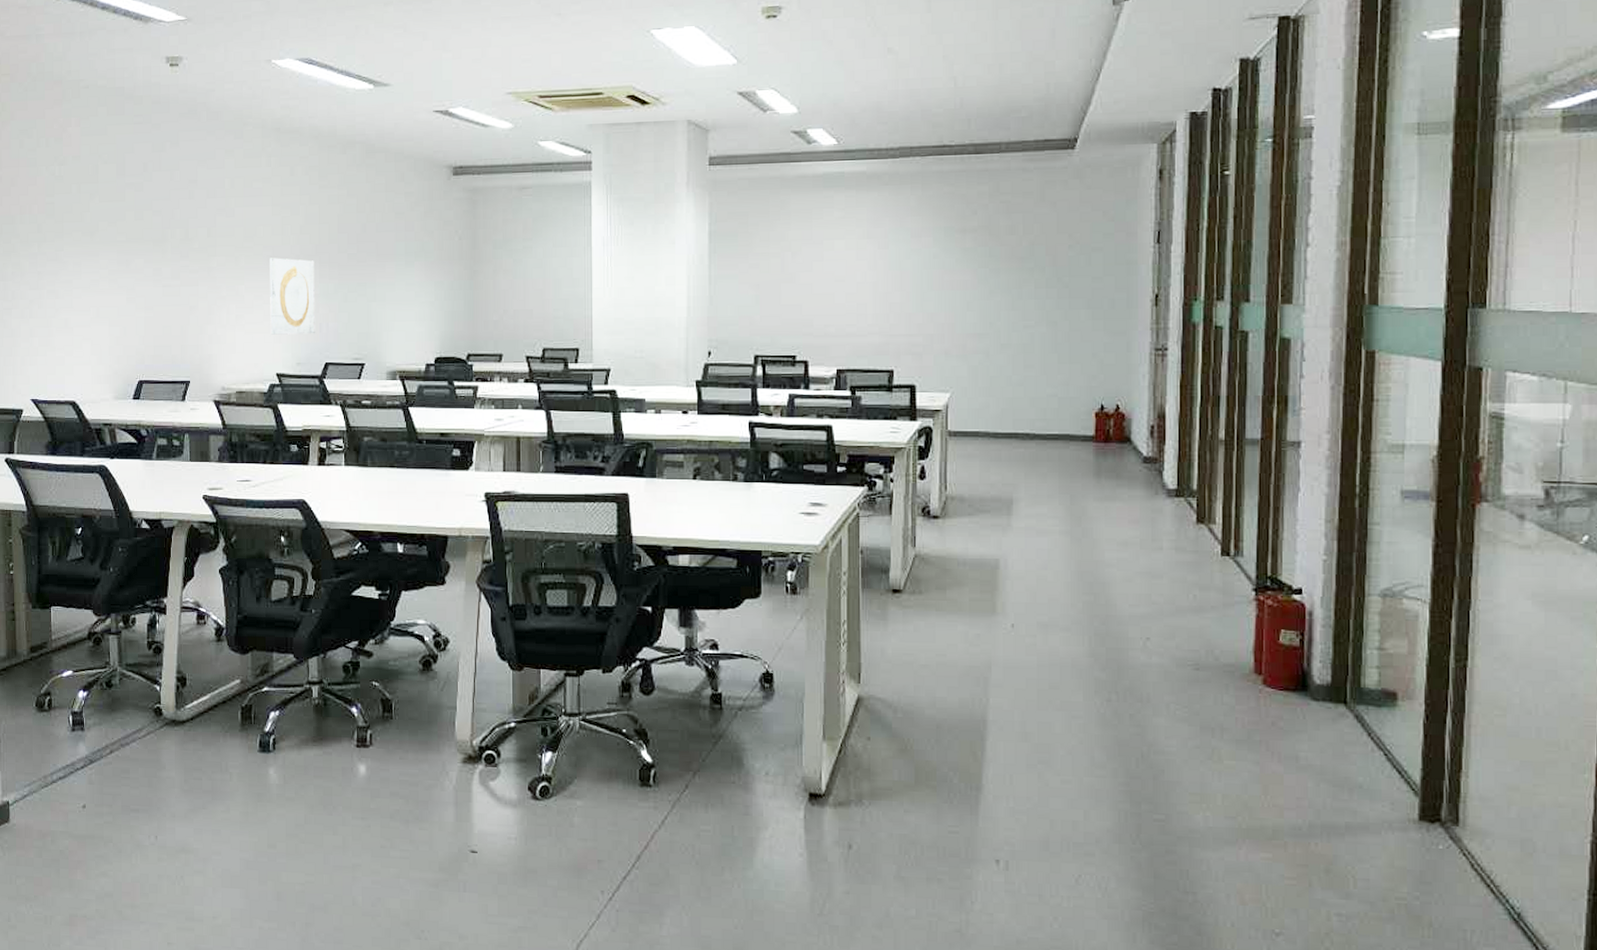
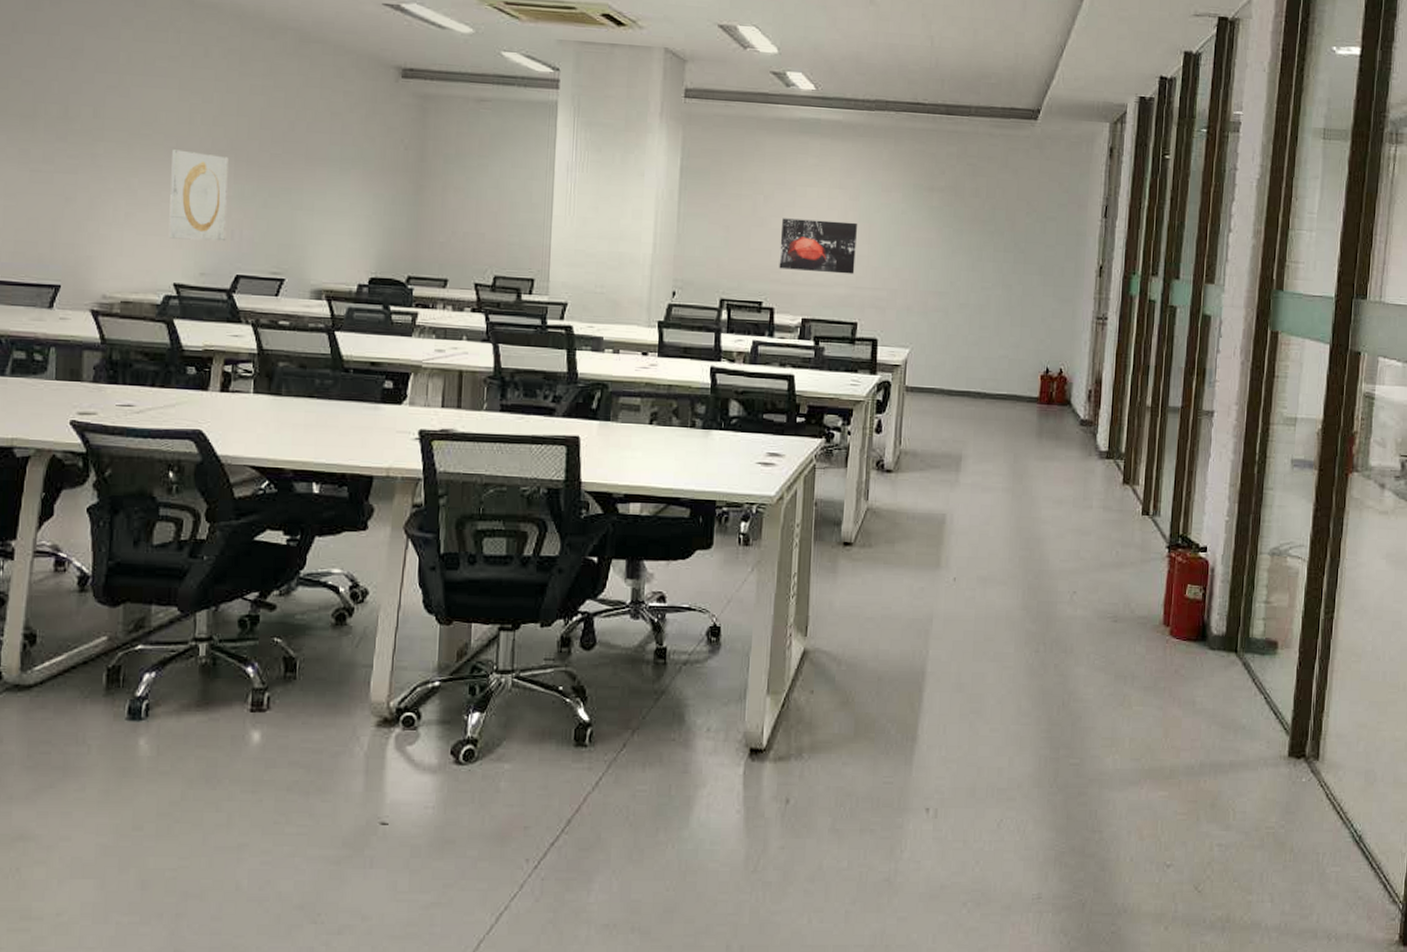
wall art: none [810,271,889,323] -> present [779,218,858,274]

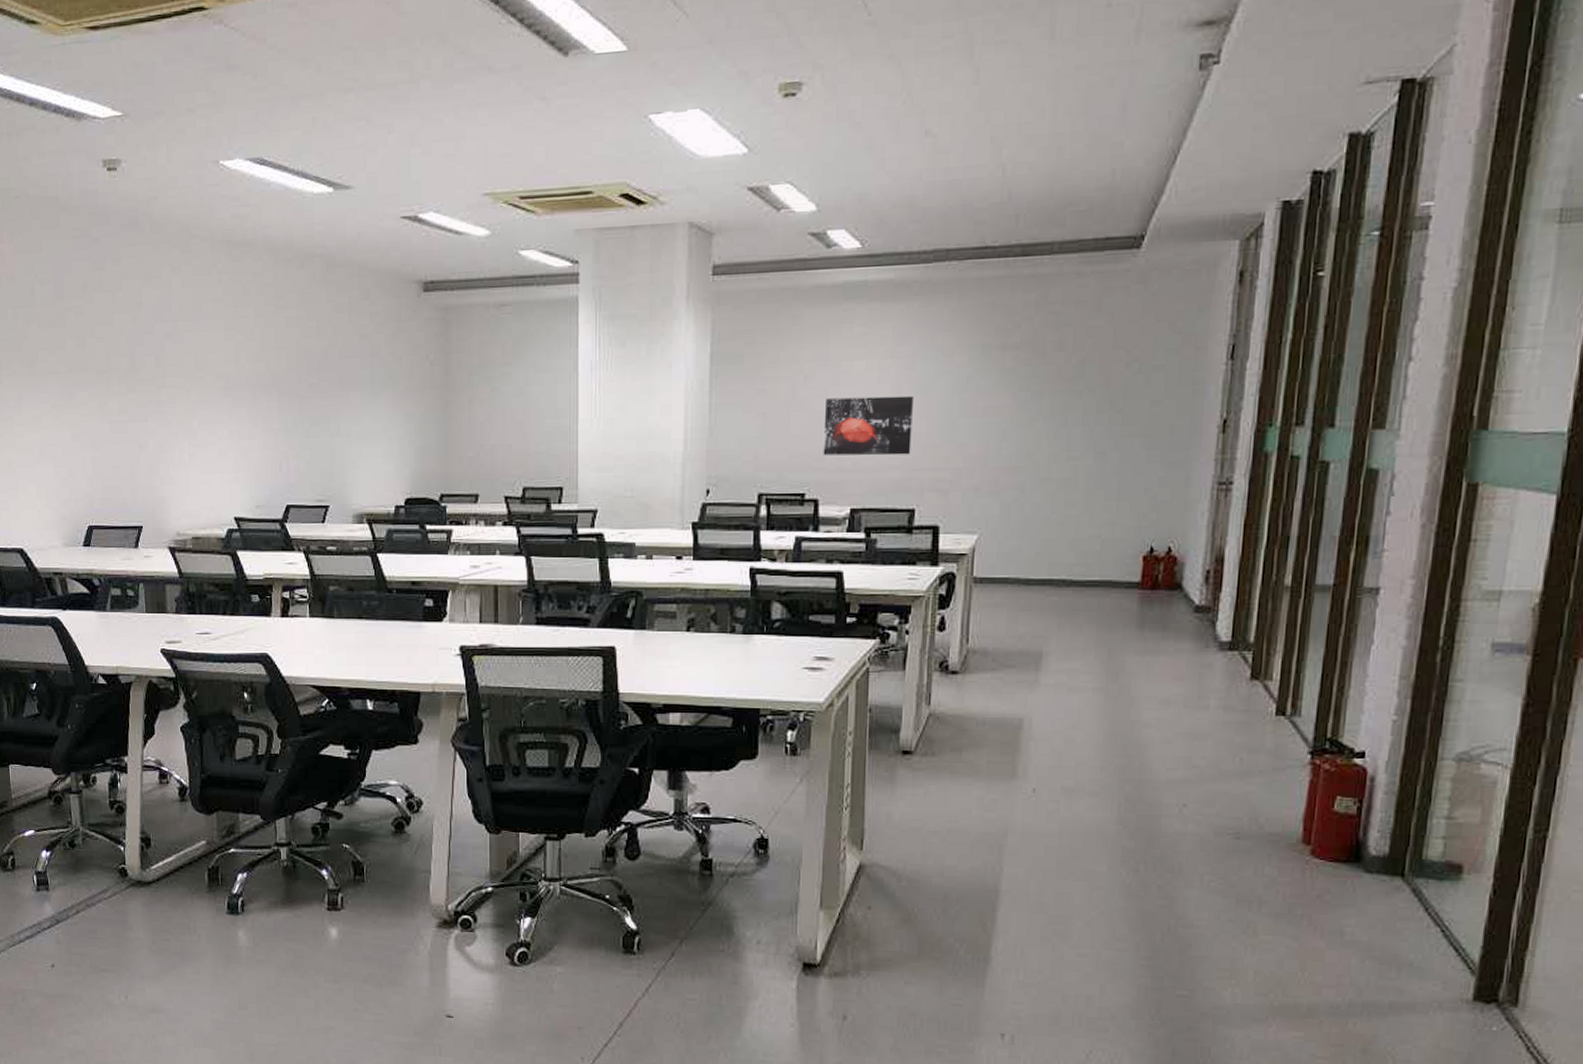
wall art: present [168,149,229,242] -> none [224,389,276,475]

